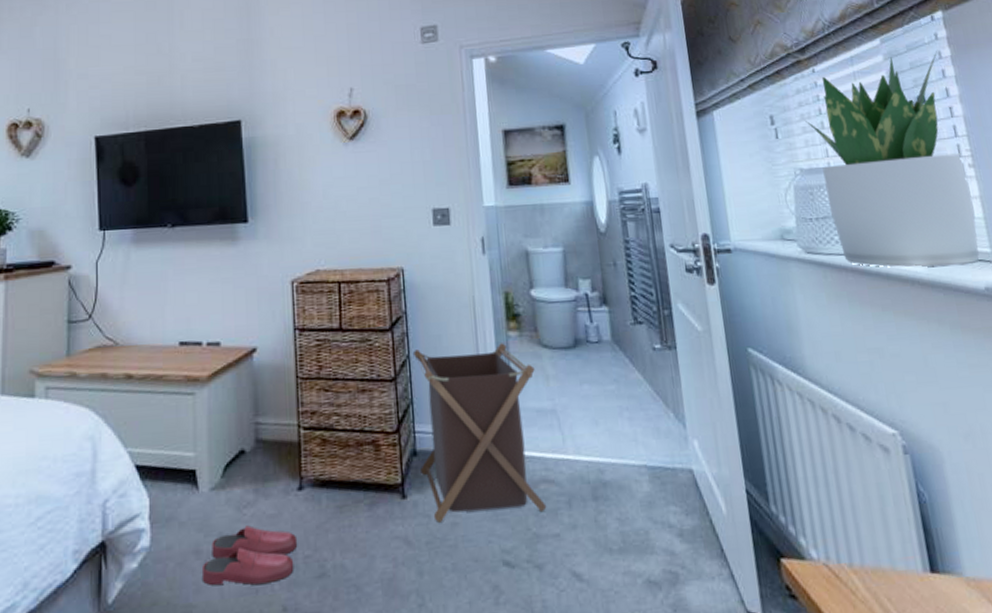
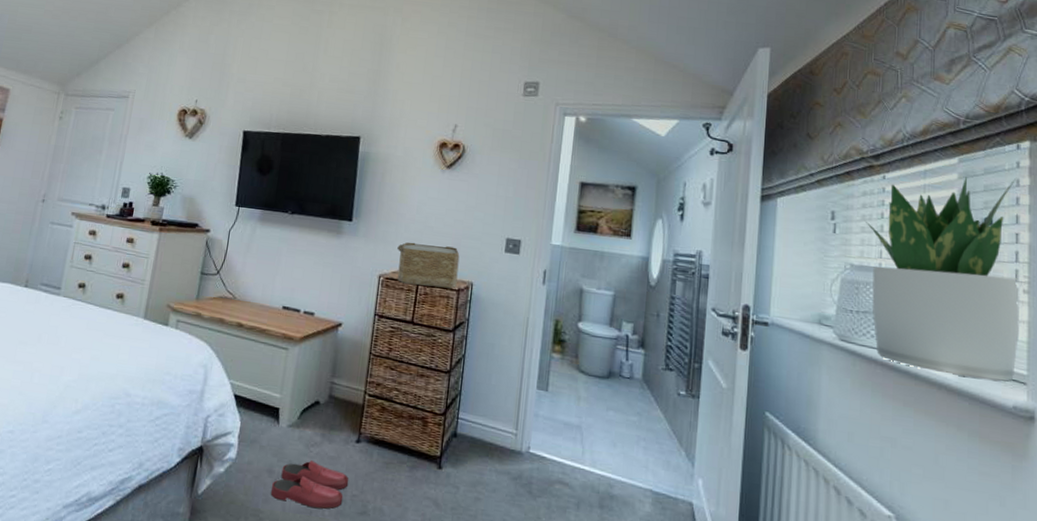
woven basket: none [308,230,385,285] -> present [397,242,460,289]
laundry basket: present [412,343,547,523] -> none [457,352,570,506]

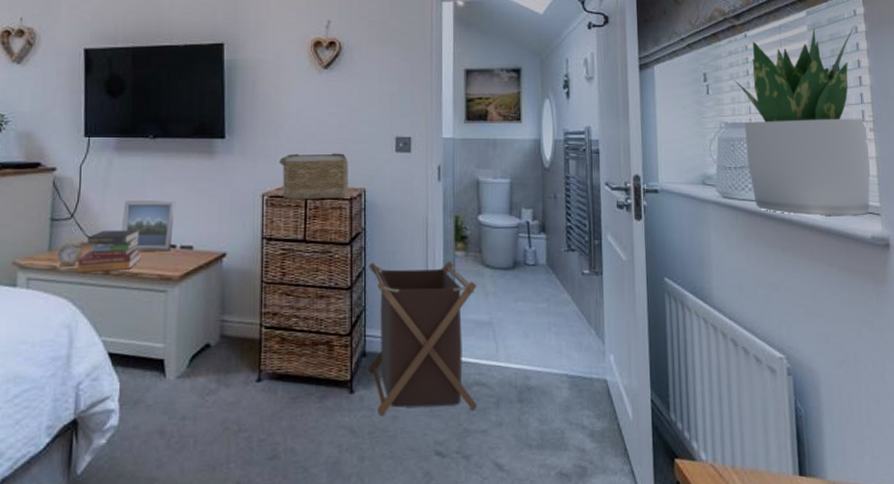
alarm clock: none [201,290,223,315] -> present [56,237,82,267]
books: none [217,288,271,325] -> present [77,230,141,272]
picture frame: none [256,265,304,314] -> present [121,200,175,251]
slippers: present [271,460,349,509] -> none [165,411,254,464]
laundry basket: none [457,352,570,506] -> present [368,261,478,416]

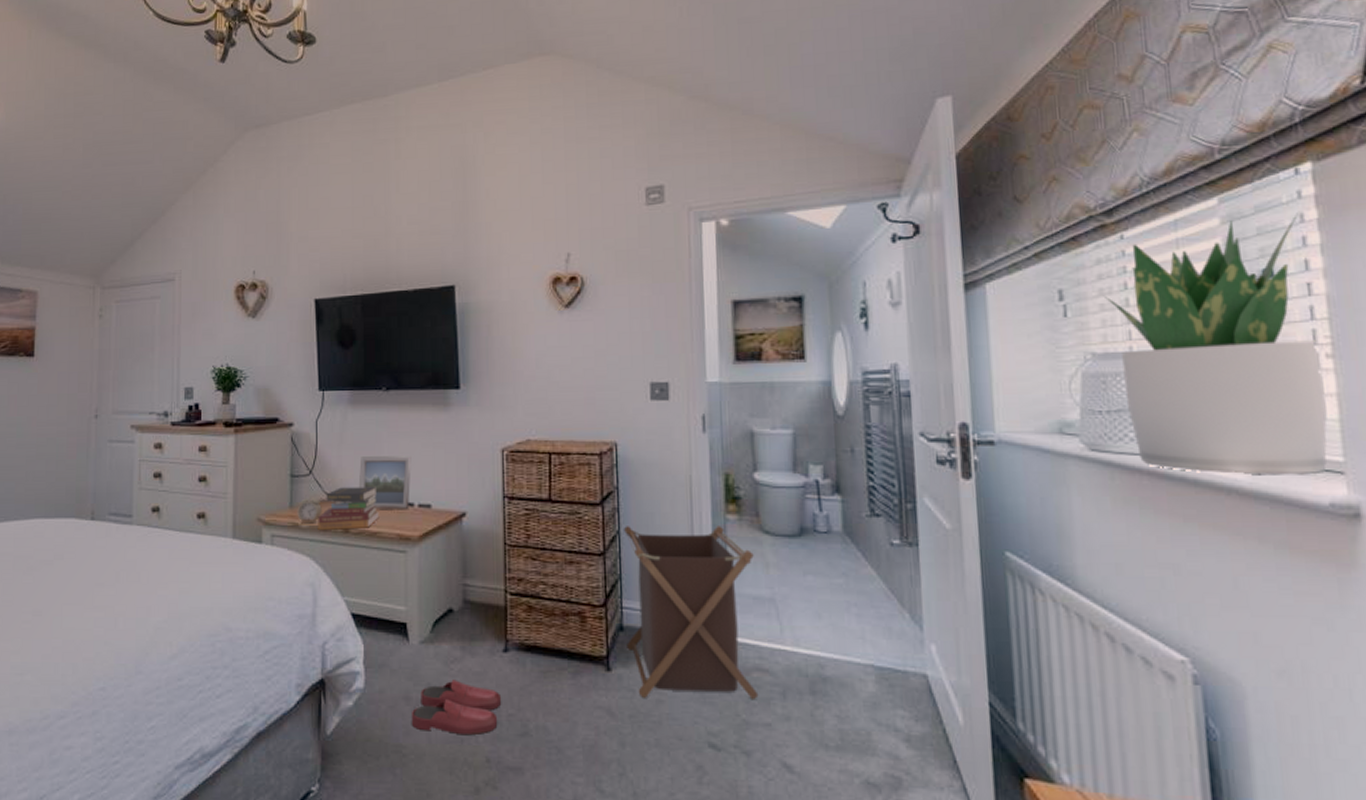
slippers: none [165,411,254,464] -> present [412,680,502,736]
woven basket: present [279,153,348,200] -> none [519,402,597,456]

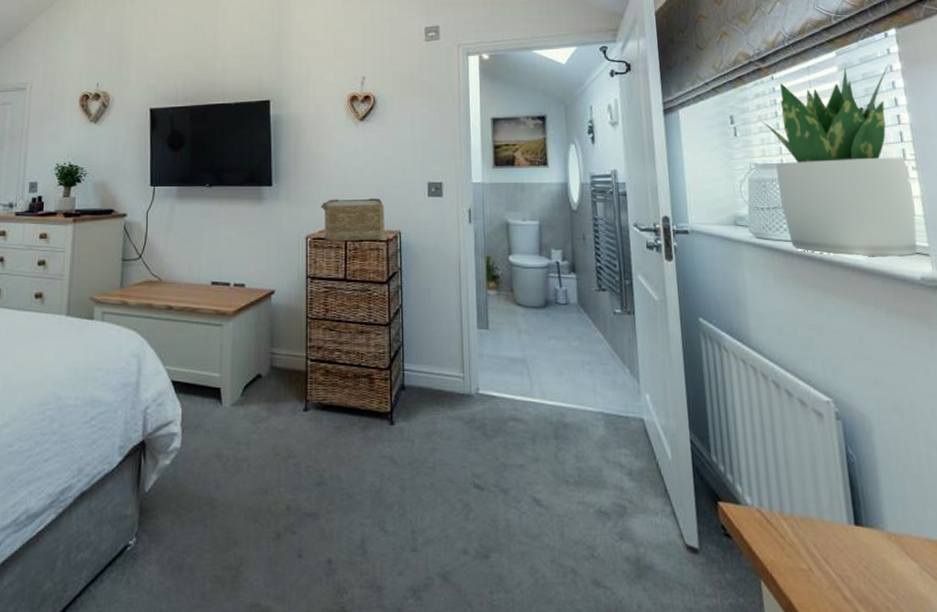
alarm clock: present [297,493,322,524] -> none [126,275,149,302]
books: present [318,487,379,530] -> none [145,269,200,307]
picture frame: present [358,456,412,509] -> none [182,242,229,288]
slippers: present [412,680,502,736] -> none [222,437,302,487]
woven basket: none [519,402,597,456] -> present [321,198,385,242]
laundry basket: present [623,526,759,699] -> none [405,300,514,447]

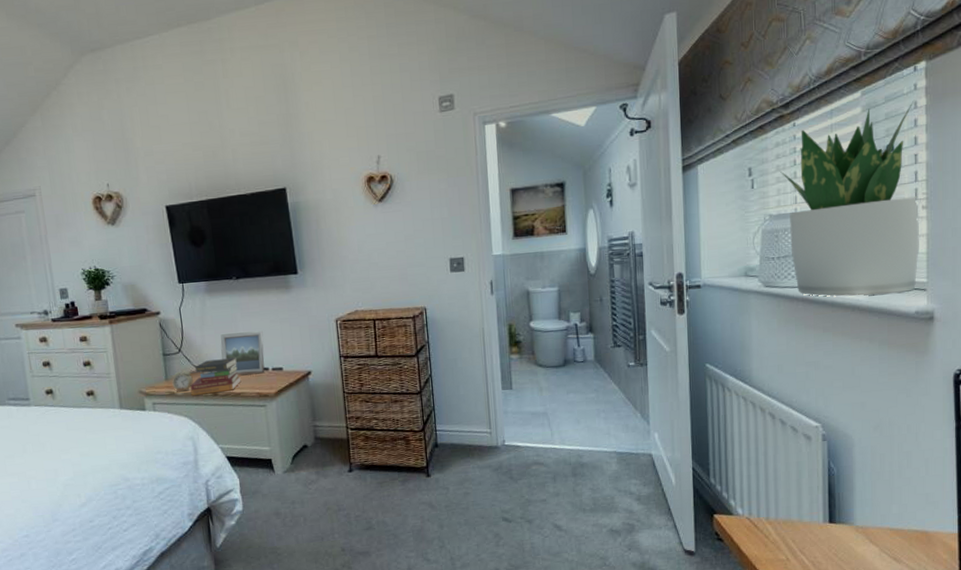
alarm clock: none [126,275,149,302] -> present [172,367,193,392]
books: none [145,269,200,307] -> present [190,358,241,395]
picture frame: none [182,242,229,288] -> present [220,331,265,375]
woven basket: present [321,198,385,242] -> none [347,277,411,322]

